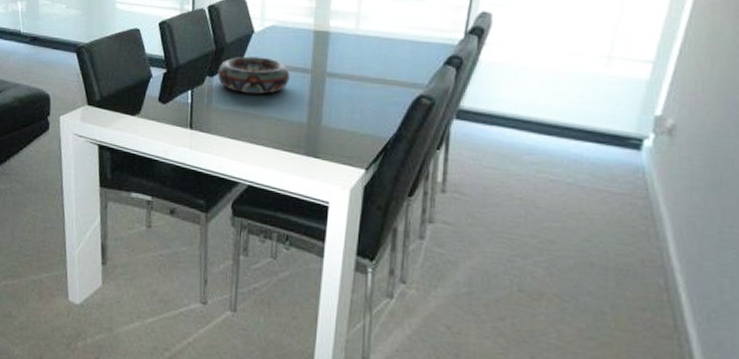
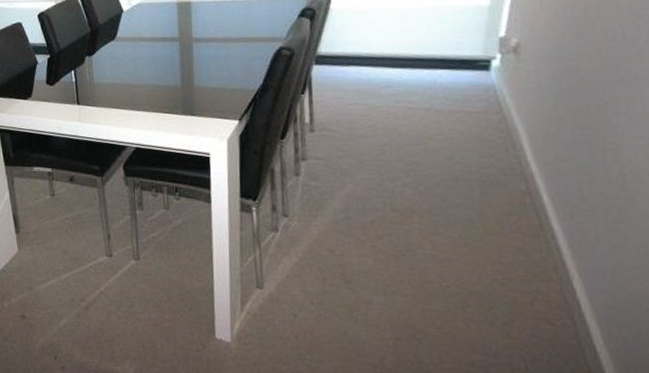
decorative bowl: present [217,56,290,95] -> none [95,32,161,67]

